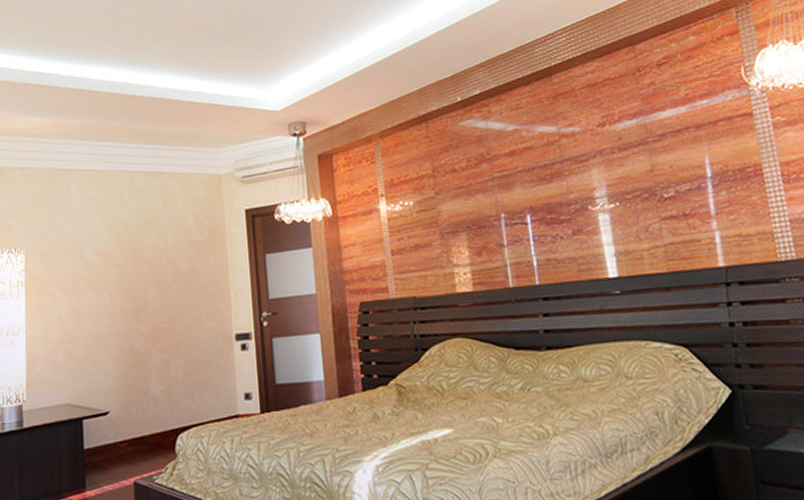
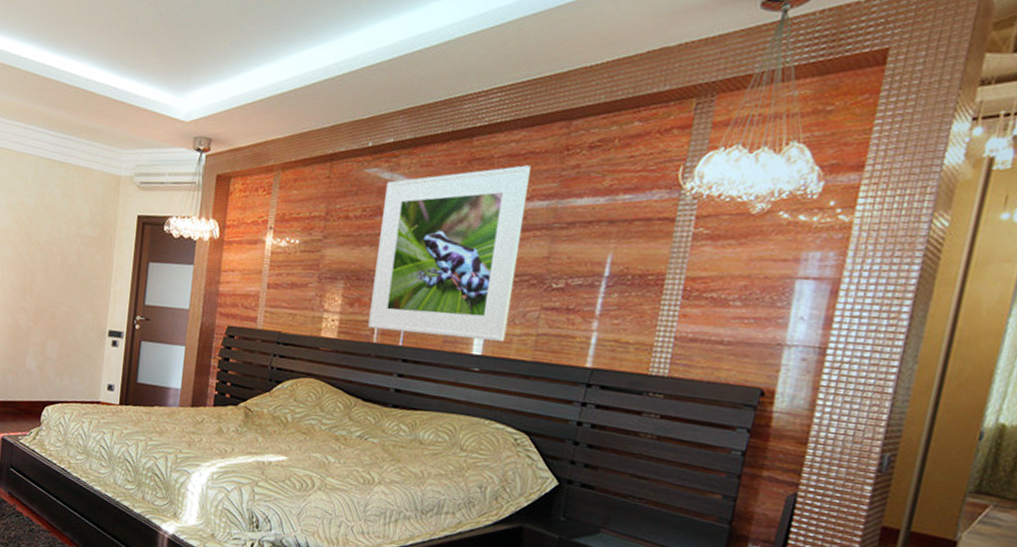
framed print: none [484,91,636,273] -> present [368,165,531,342]

